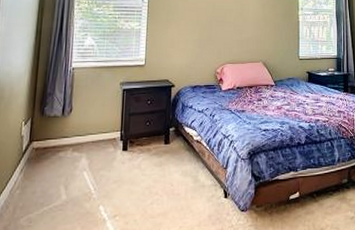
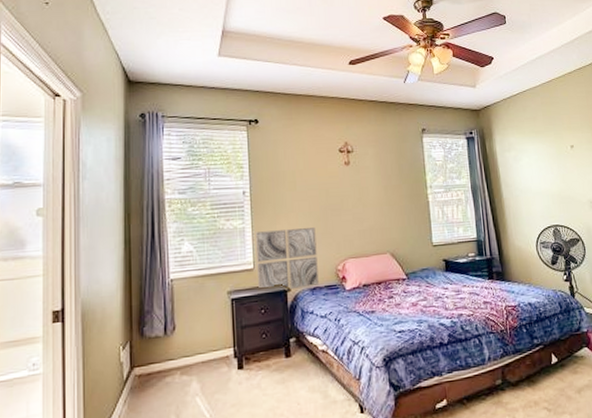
wall art: none [147,33,201,86] -> present [256,226,319,291]

